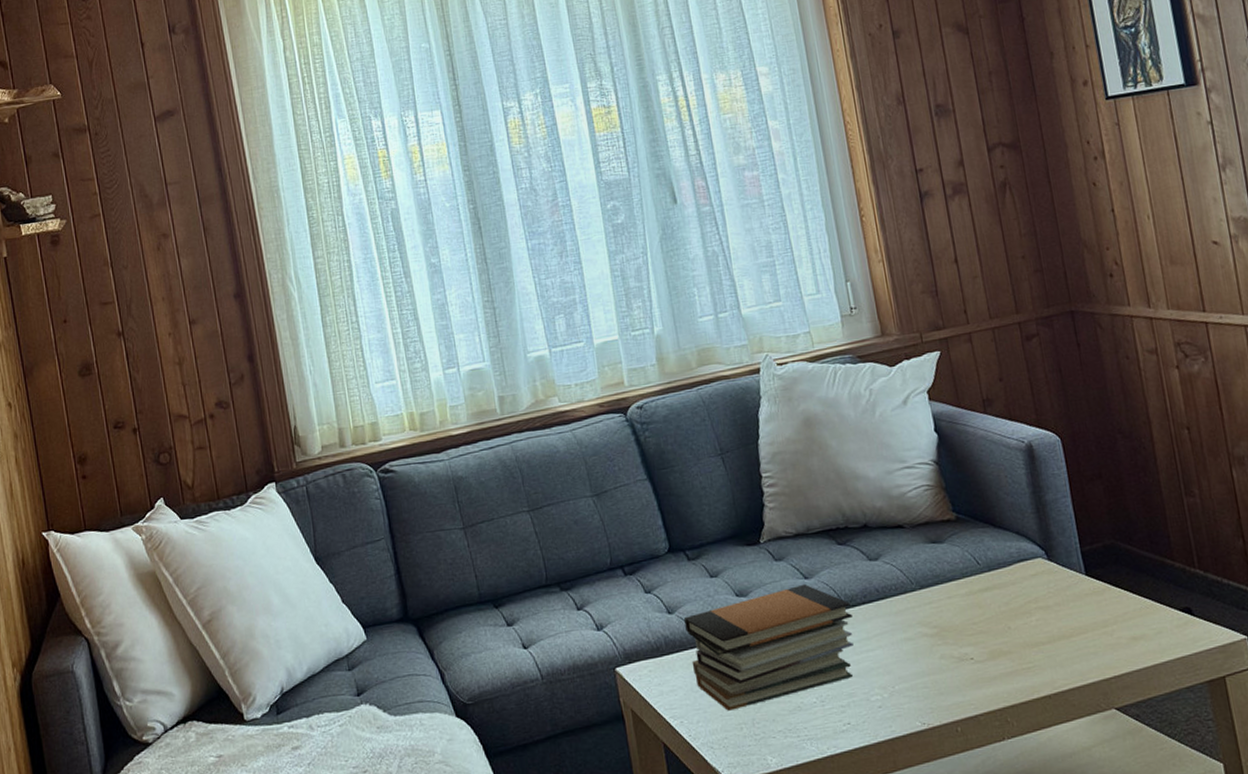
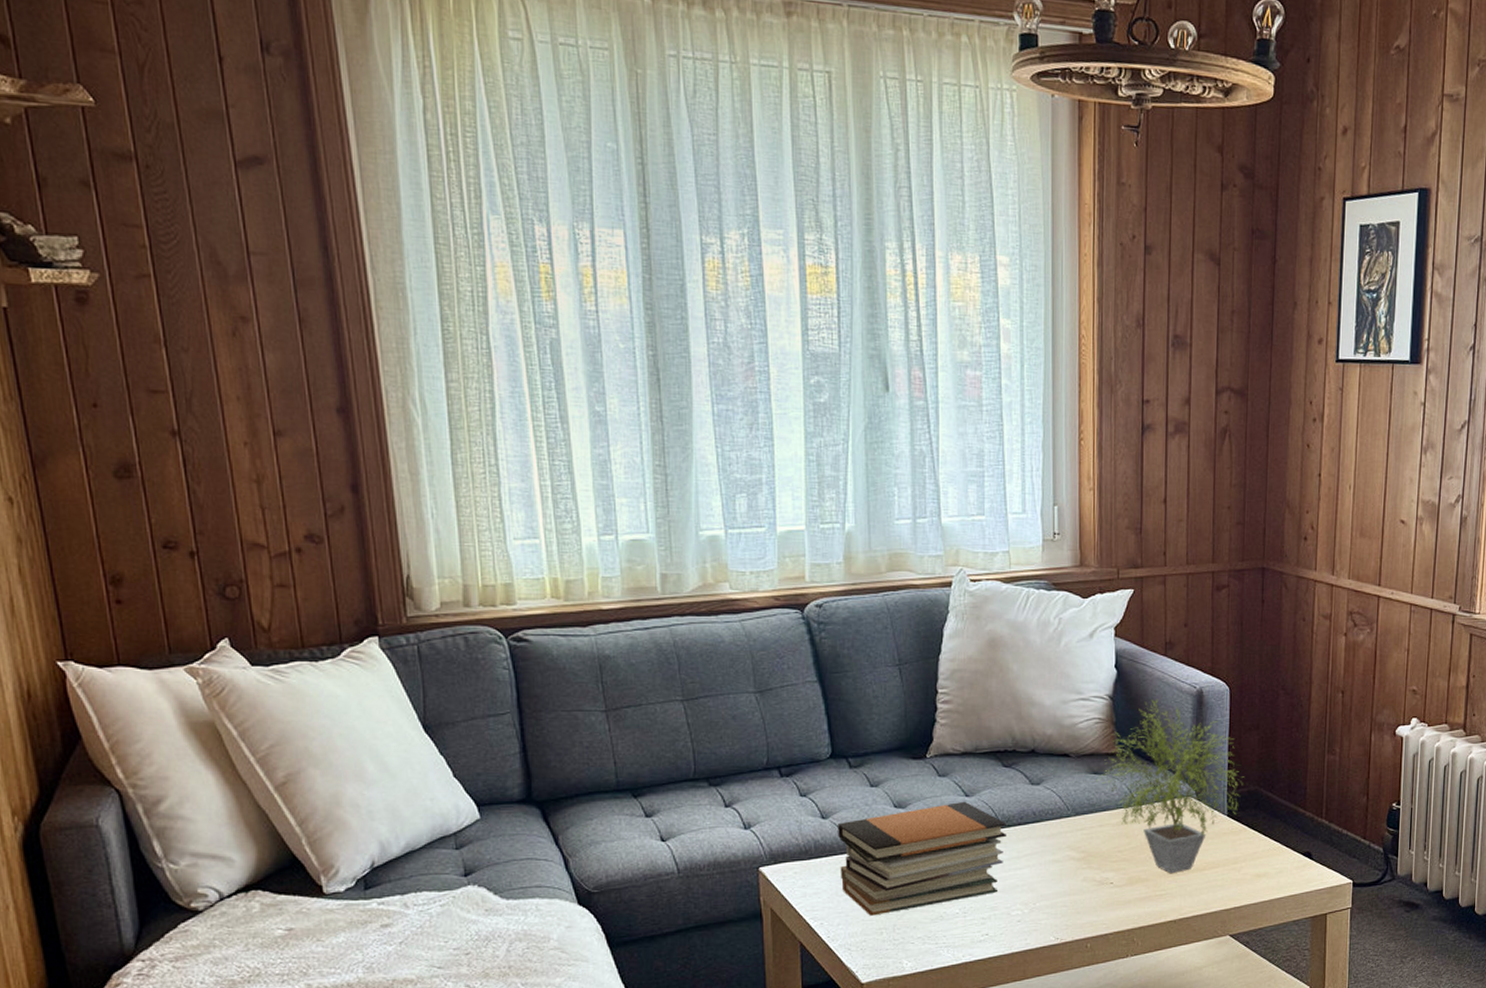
potted plant: none [935,458,1097,644] -> present [1096,699,1244,874]

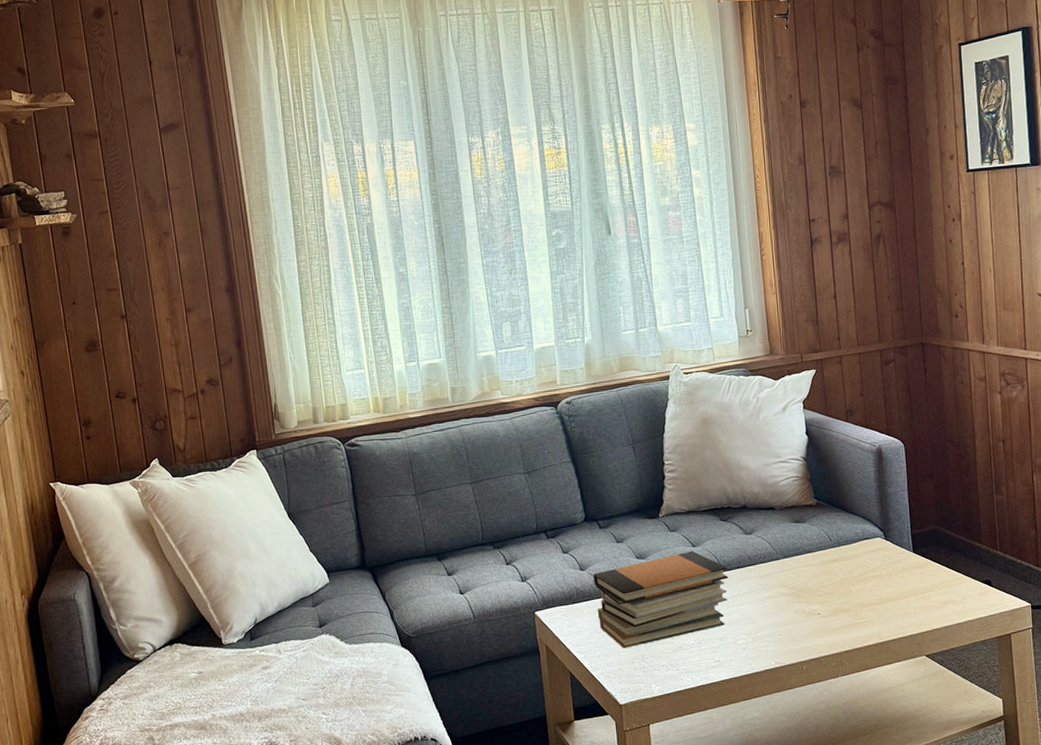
potted plant: present [1096,699,1244,874] -> none [798,457,925,604]

